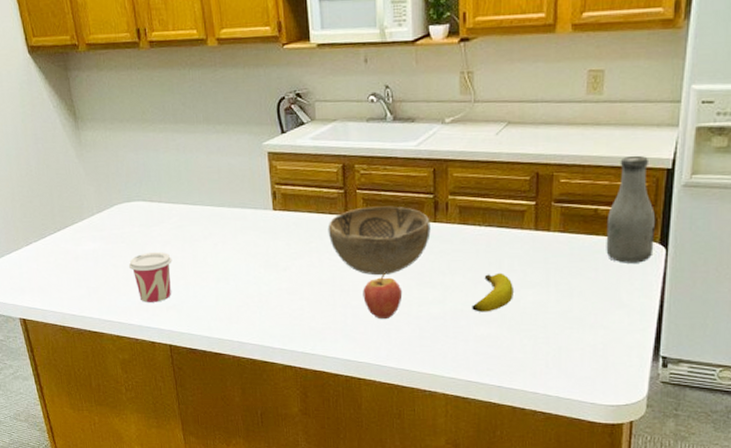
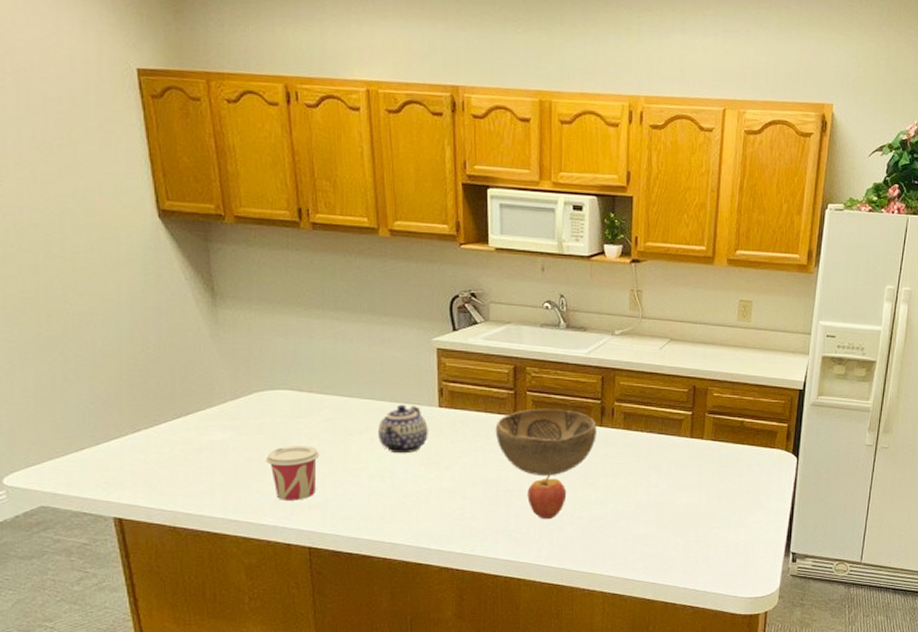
teapot: none [220,209,265,257] -> present [378,404,428,454]
banana: present [472,272,513,312] -> none [631,476,670,513]
bottle: present [606,155,656,263] -> none [749,376,790,470]

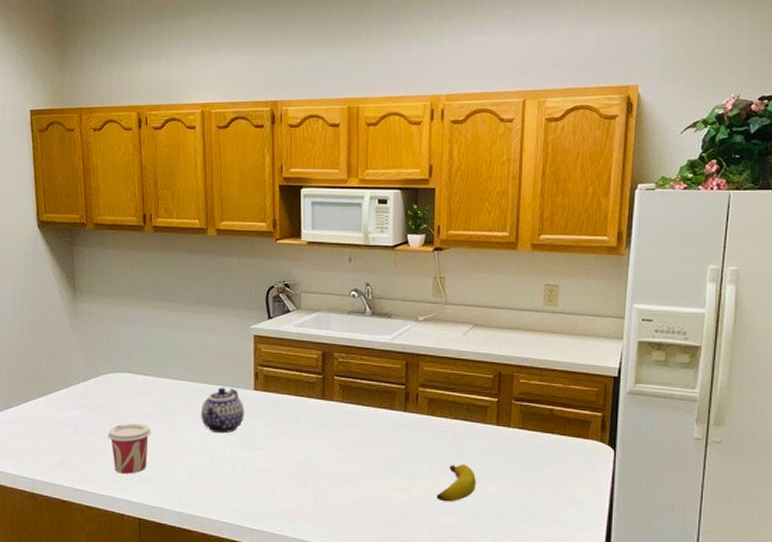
decorative bowl: present [495,408,597,476] -> none [304,393,401,460]
fruit: present [527,472,567,520] -> none [334,456,372,504]
banana: none [631,476,670,513] -> present [436,464,476,502]

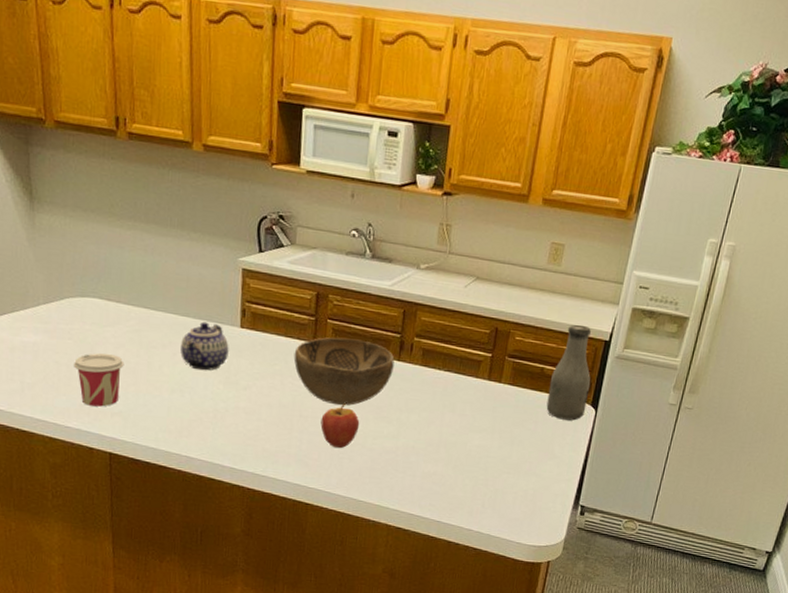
decorative bowl: none [304,393,401,460] -> present [293,337,395,406]
fruit: none [334,456,372,504] -> present [320,402,360,449]
banana: present [436,464,476,502] -> none [422,415,463,451]
bottle: none [561,362,605,463] -> present [546,324,591,421]

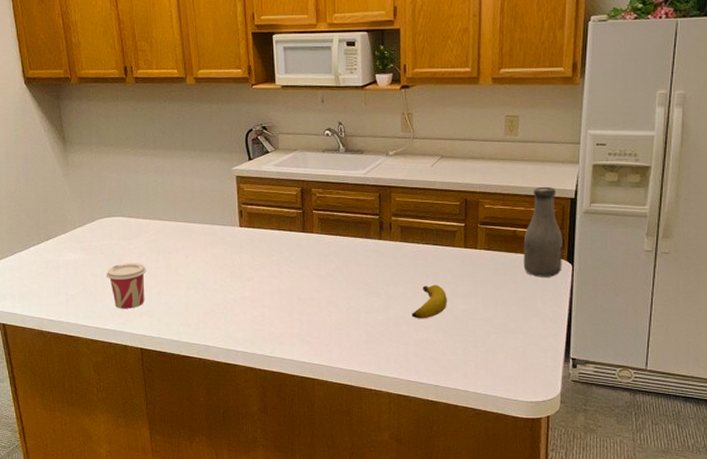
teapot: present [180,321,229,371] -> none [191,225,232,268]
decorative bowl: present [293,337,395,406] -> none [287,225,377,286]
fruit: present [320,402,360,449] -> none [317,282,352,325]
banana: none [422,415,463,451] -> present [412,284,447,319]

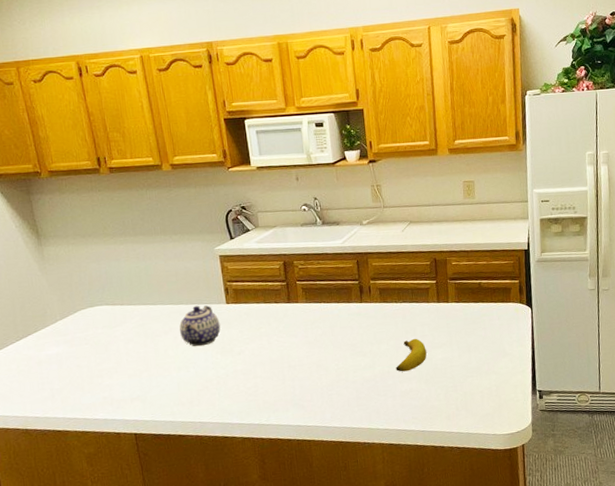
cup: present [107,263,147,309] -> none [93,349,135,397]
teapot: none [191,225,232,268] -> present [179,305,221,347]
bottle: present [523,186,563,277] -> none [488,241,523,322]

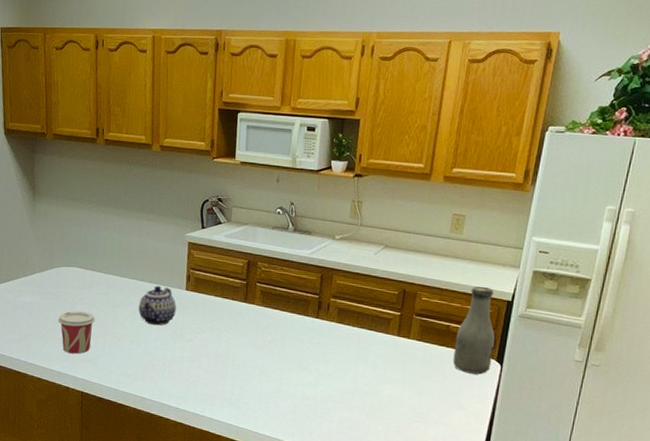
cup: none [93,349,135,397] -> present [58,311,96,354]
banana: present [396,338,427,372] -> none [339,367,375,399]
bottle: none [488,241,523,322] -> present [453,286,495,375]

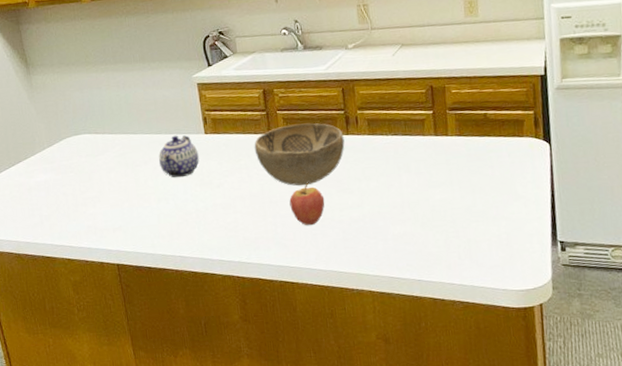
cup: present [58,311,96,354] -> none [78,178,117,226]
decorative bowl: none [228,298,314,357] -> present [254,123,345,186]
fruit: none [250,354,284,394] -> present [289,182,325,226]
bottle: present [453,286,495,375] -> none [496,65,539,160]

